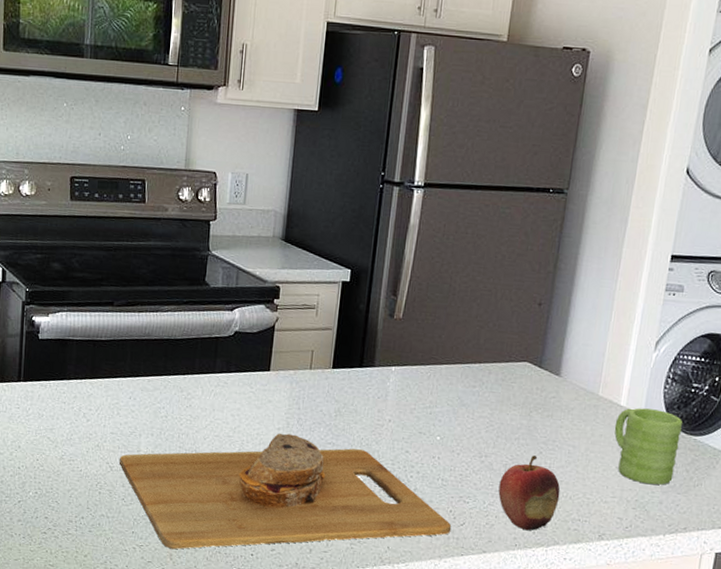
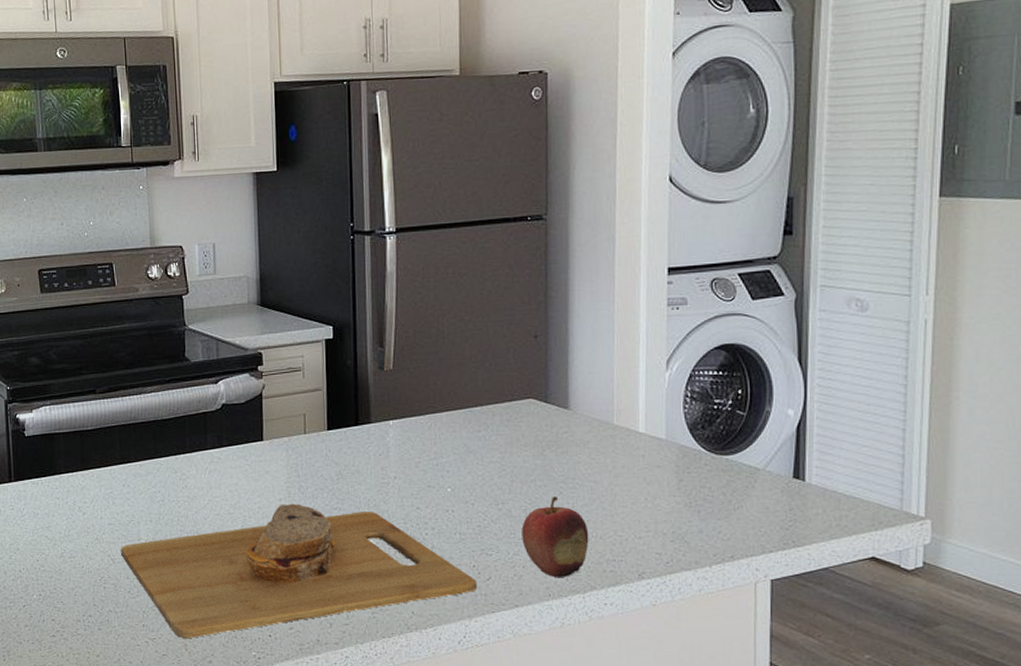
mug: present [614,407,682,485] -> none [636,432,711,514]

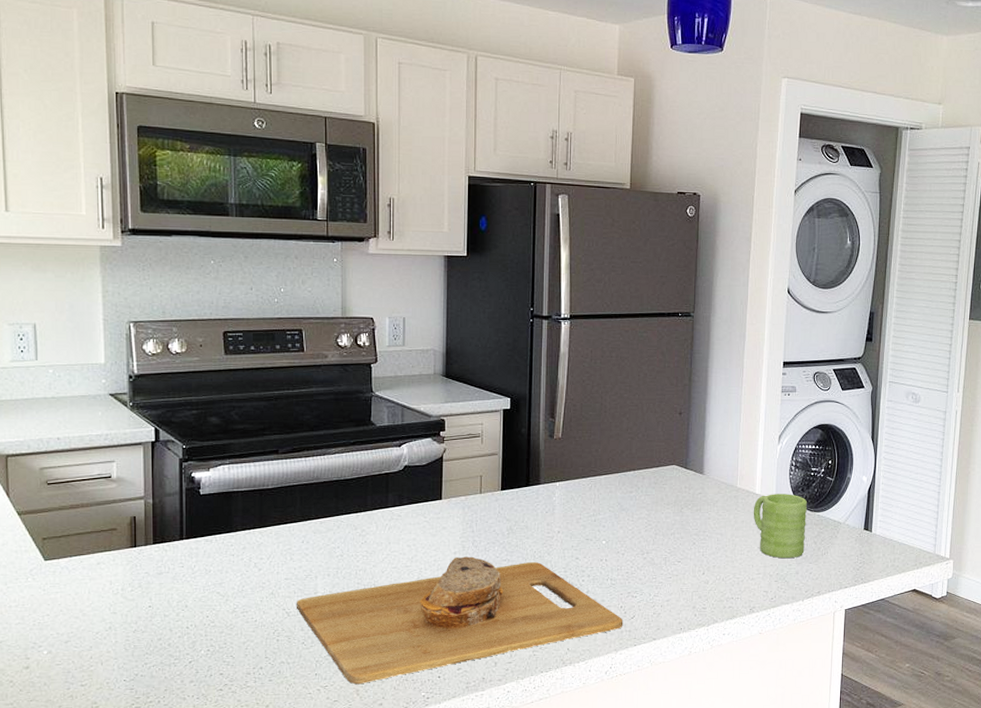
fruit: present [521,497,589,578] -> none [661,547,714,615]
mug: none [636,432,711,514] -> present [753,494,808,559]

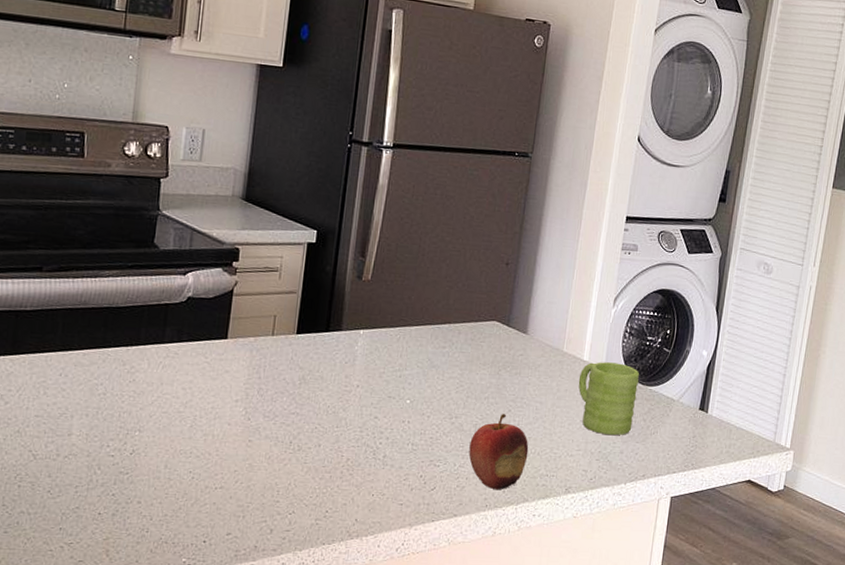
cutting board: present [296,556,623,685] -> none [44,405,422,544]
fruit: none [661,547,714,615] -> present [468,414,529,490]

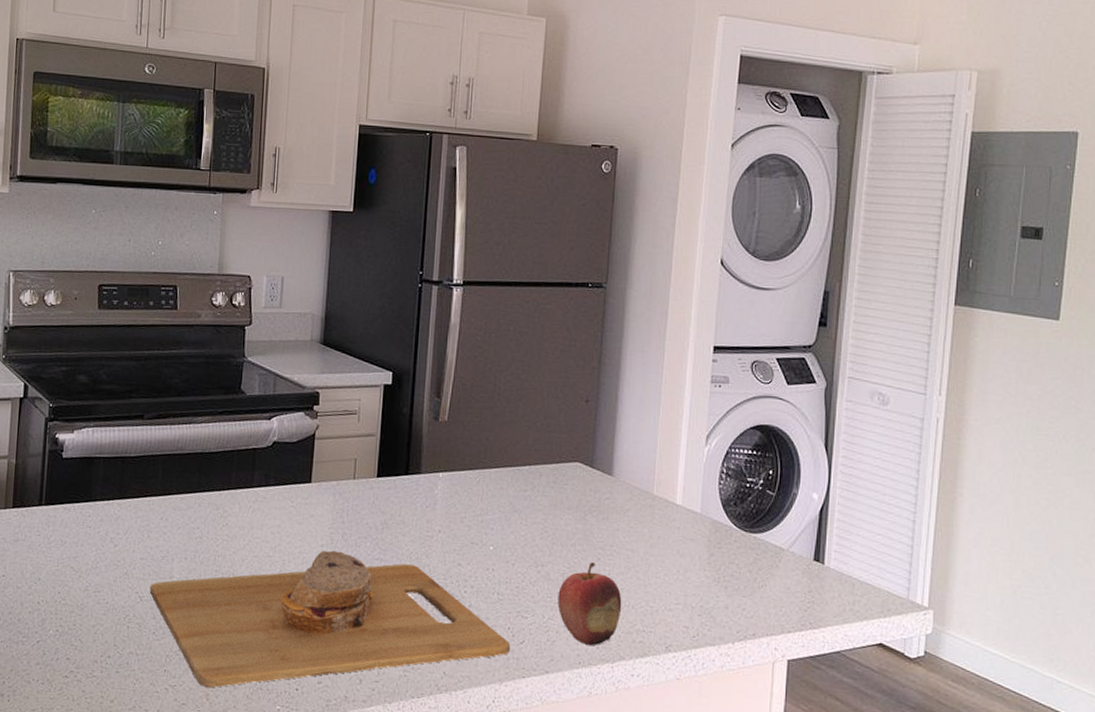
cutting board: none [44,405,422,544] -> present [149,550,511,688]
mug: present [578,362,639,436] -> none [672,506,741,589]

